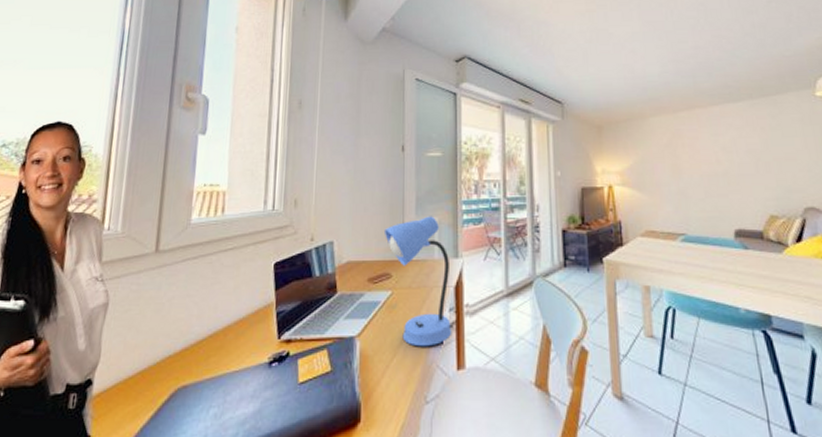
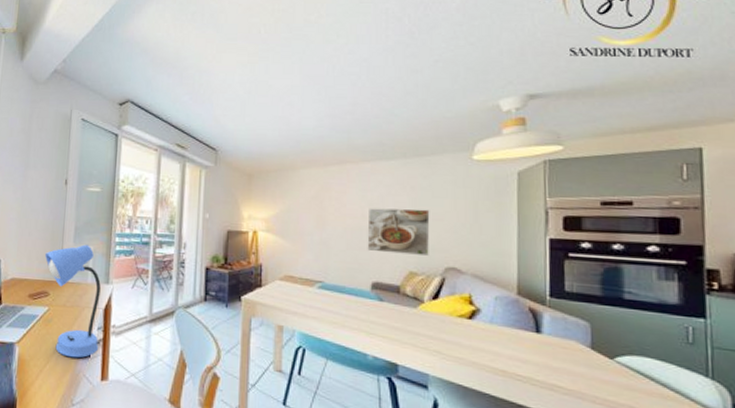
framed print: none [722,149,787,198] -> present [367,208,430,256]

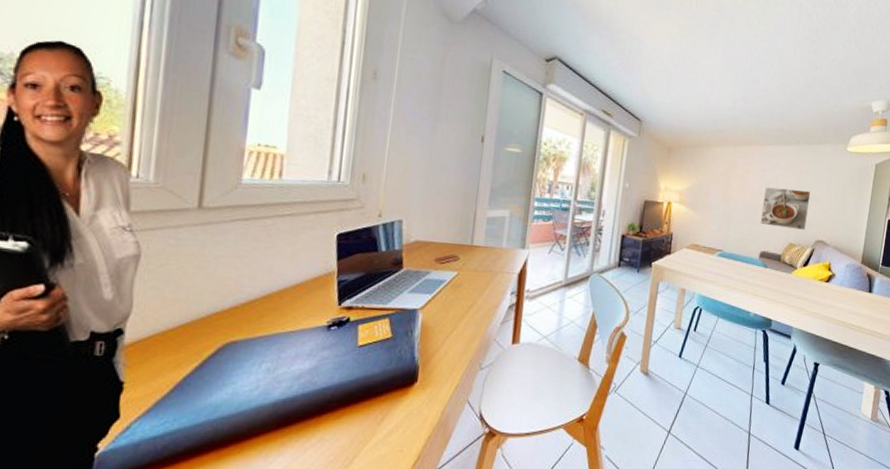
desk lamp: present [44,244,101,358] -> none [455,207,516,323]

